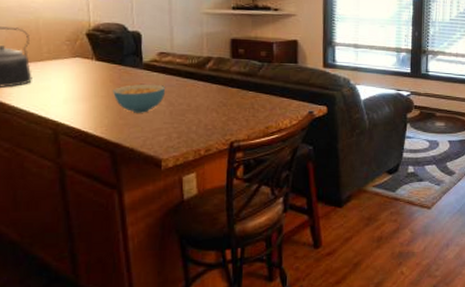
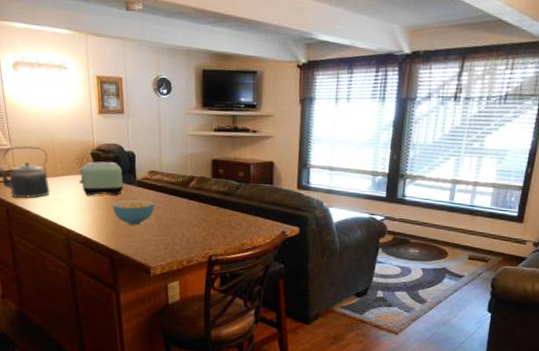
toaster: none [67,43,128,82] -> present [76,161,124,196]

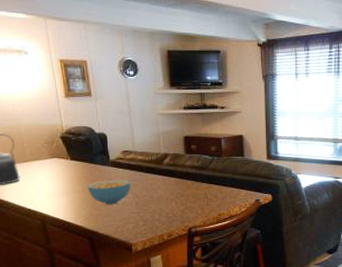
toaster: present [76,161,124,196] -> none [46,145,98,179]

